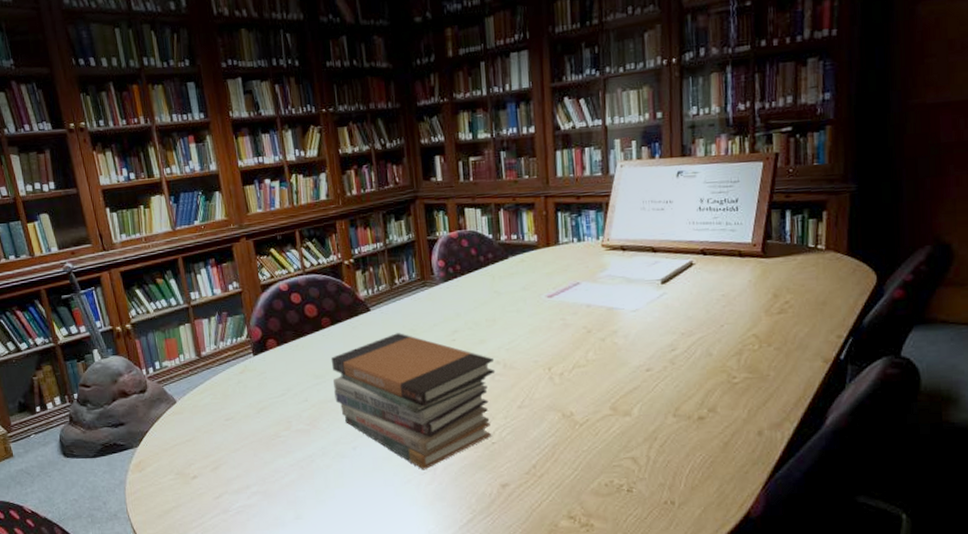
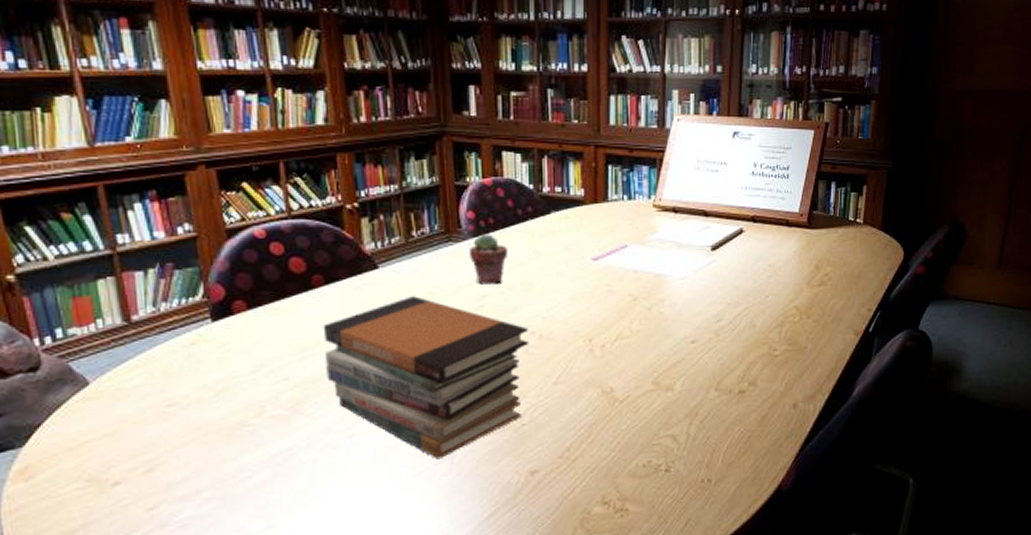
potted succulent: none [441,279,473,322] -> present [470,234,507,285]

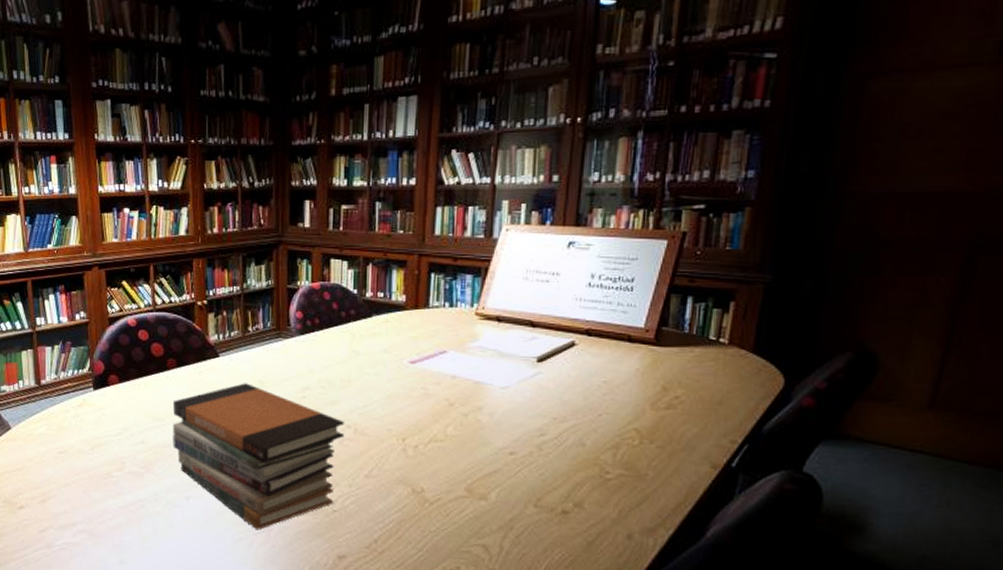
potted succulent: present [470,234,507,285] -> none [296,332,330,379]

